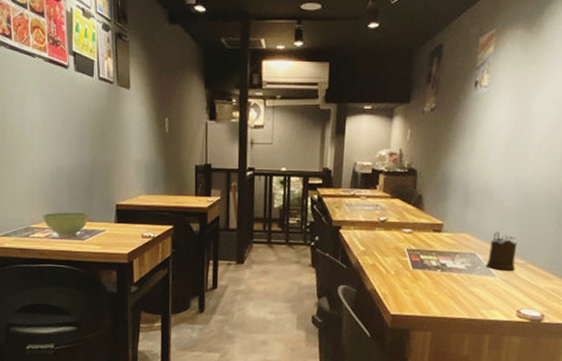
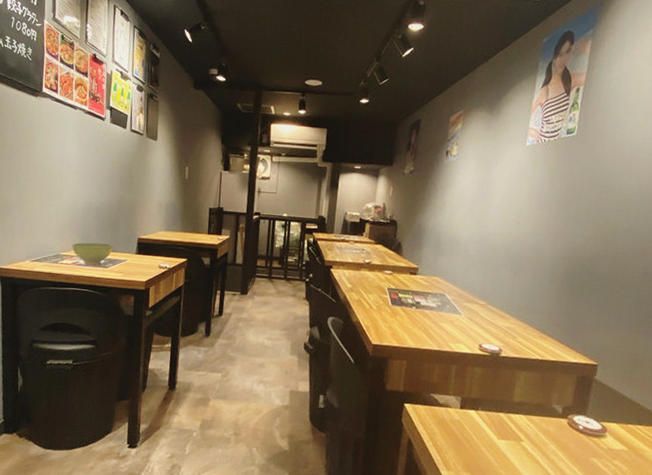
beer mug: present [485,232,518,272] -> none [453,276,480,311]

